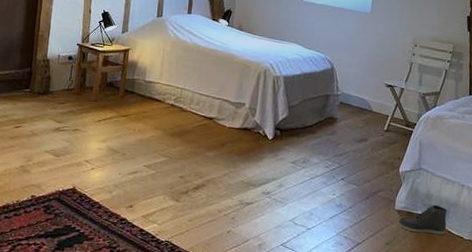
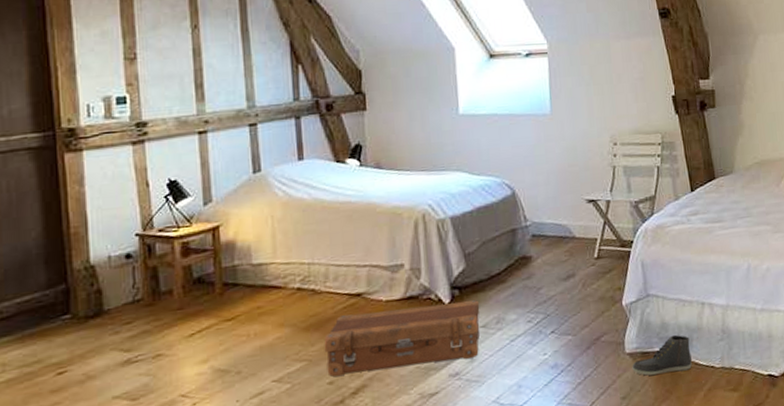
suitcase: none [180,131,293,184] -> present [324,300,481,377]

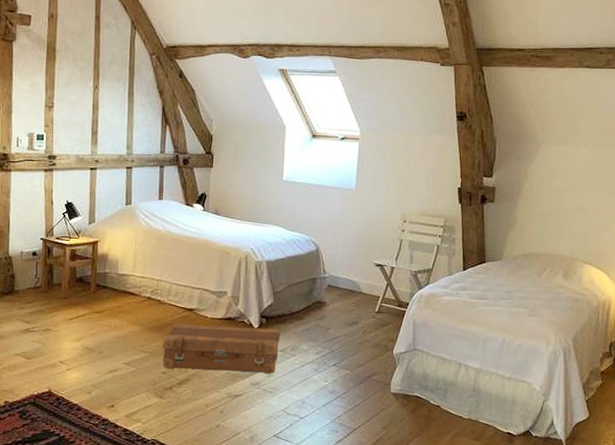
sneaker: present [632,334,692,376] -> none [394,385,445,416]

